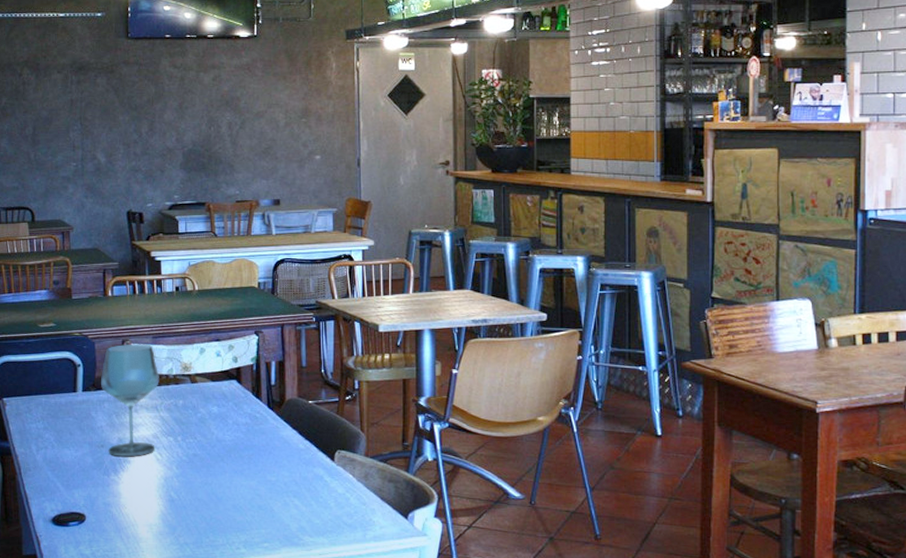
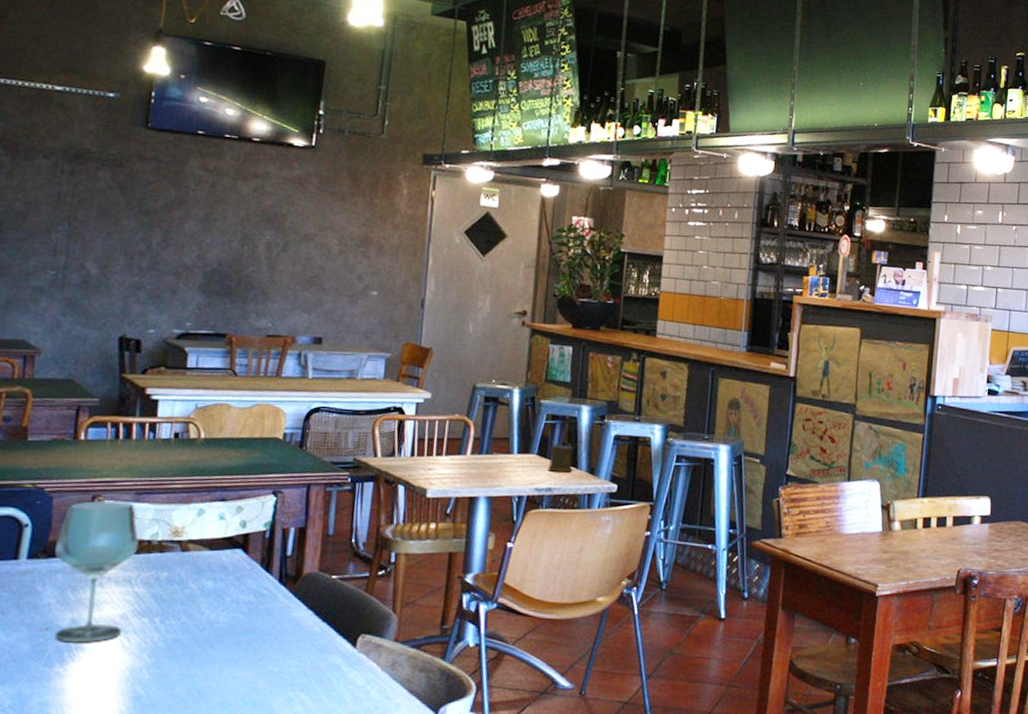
beer mug: none [482,275,514,306] -> present [548,440,586,473]

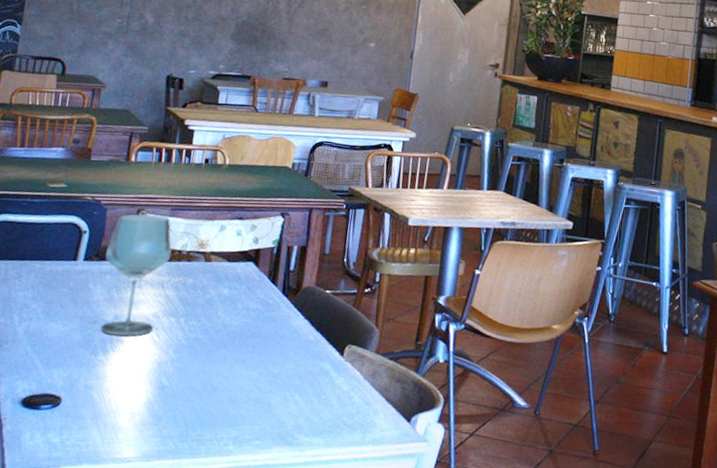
beer mug: present [548,440,586,473] -> none [512,179,546,210]

